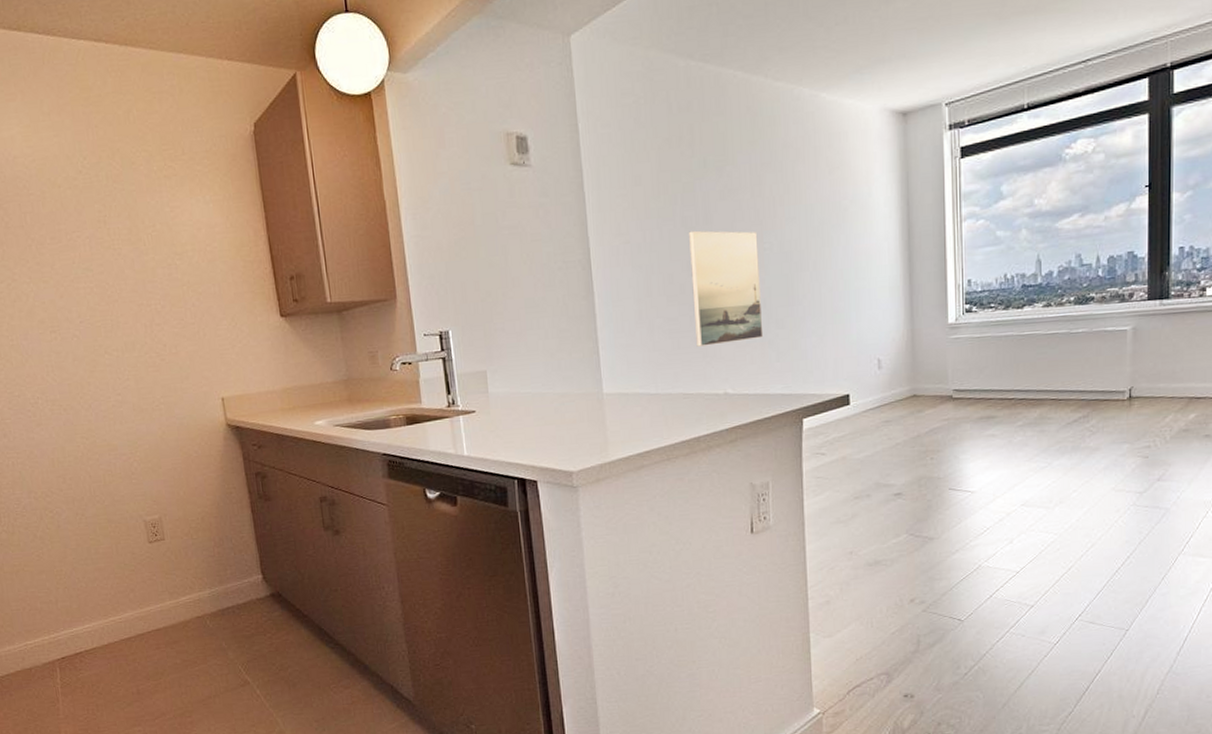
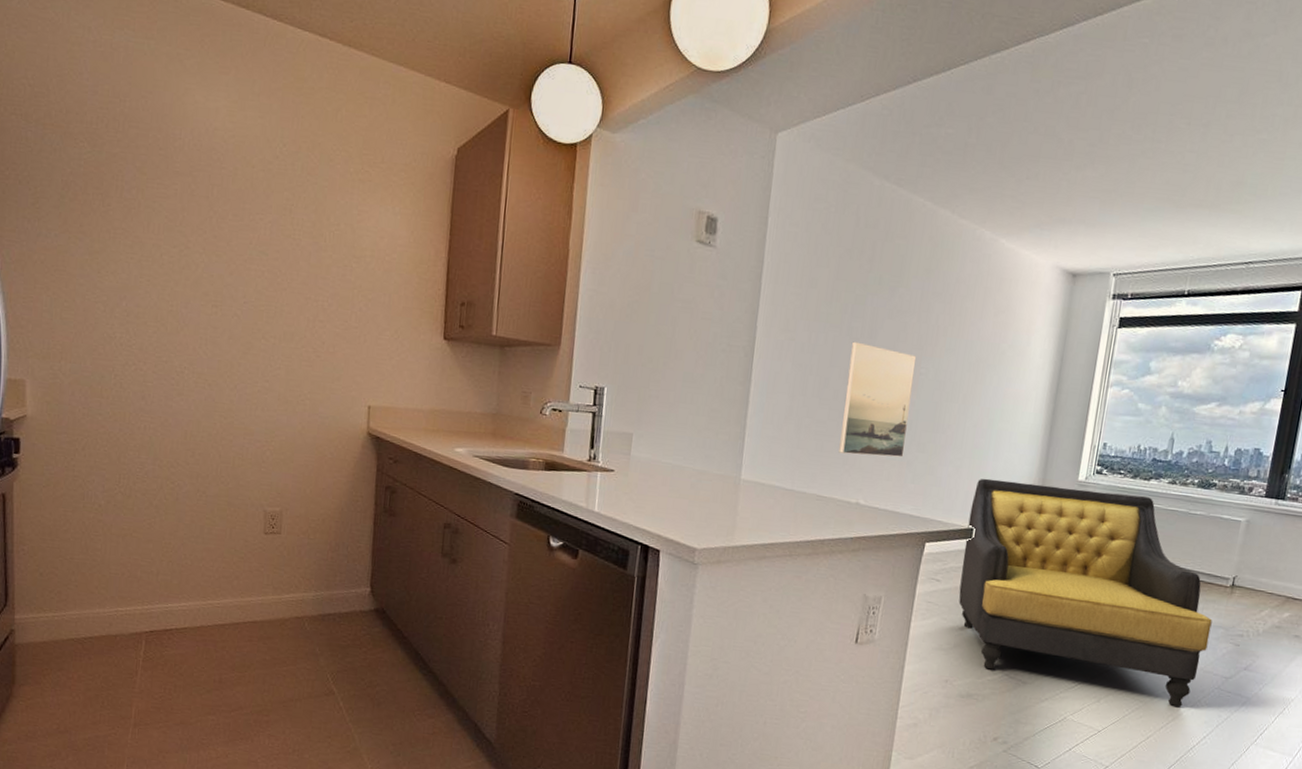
armchair: none [842,325,1115,533] -> present [958,478,1212,708]

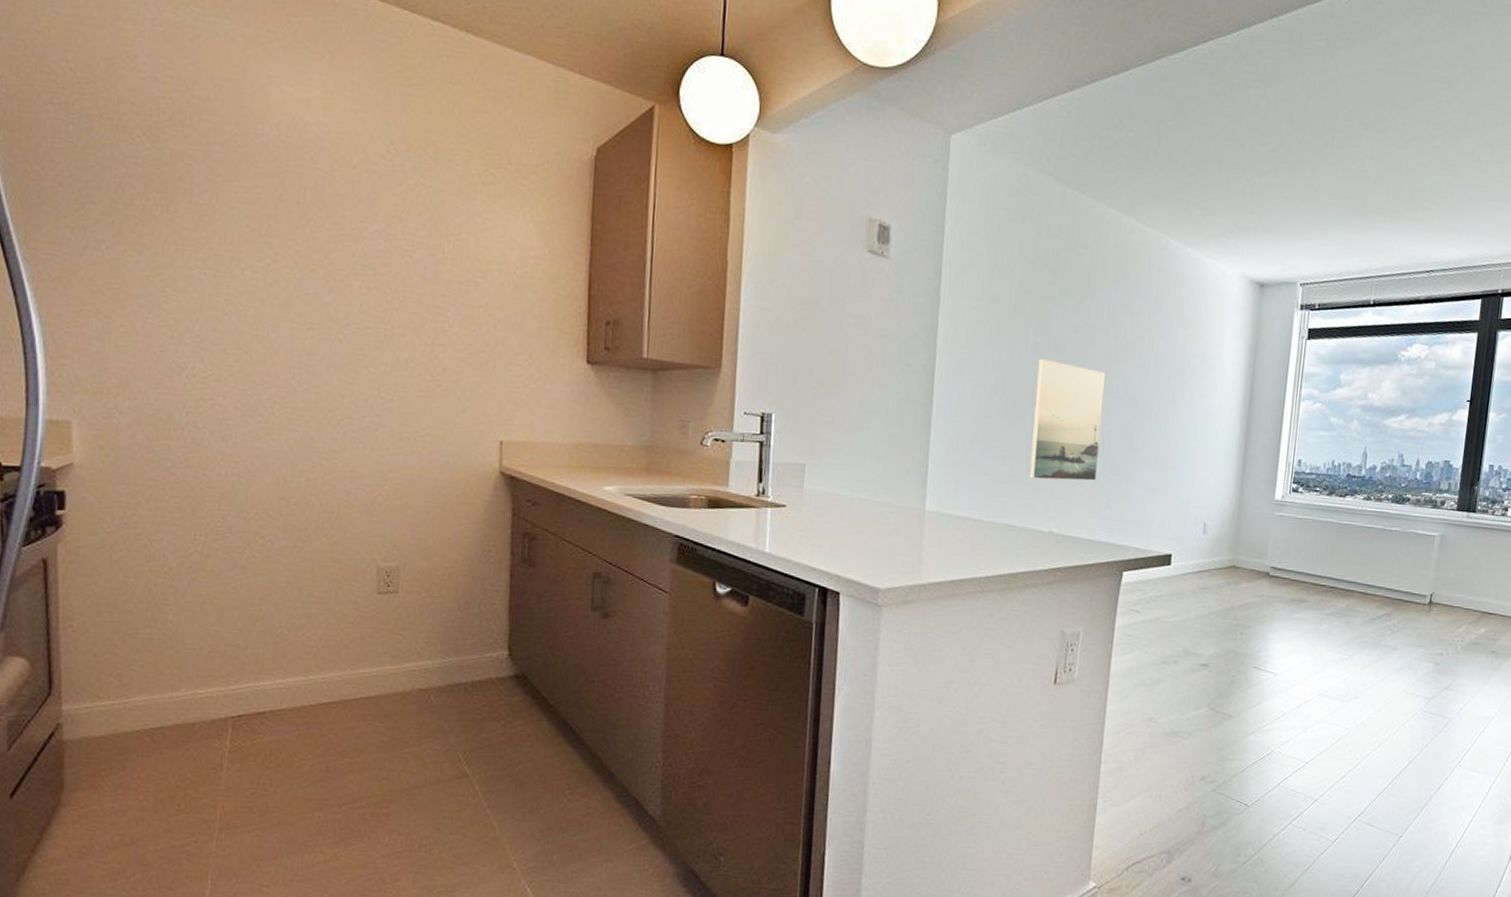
armchair: present [958,478,1212,708] -> none [1159,500,1412,733]

